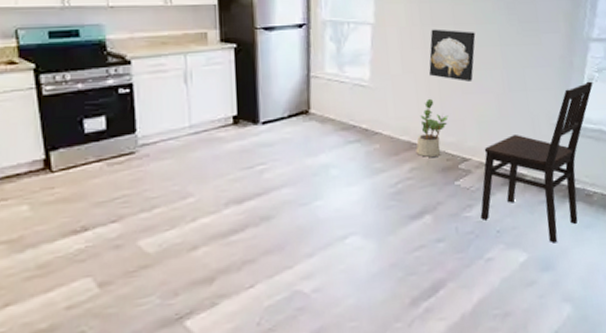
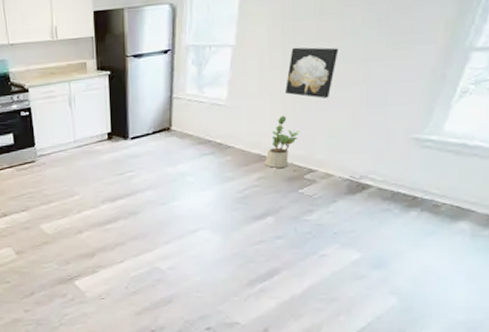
dining chair: present [480,81,593,243] -> none [320,94,466,246]

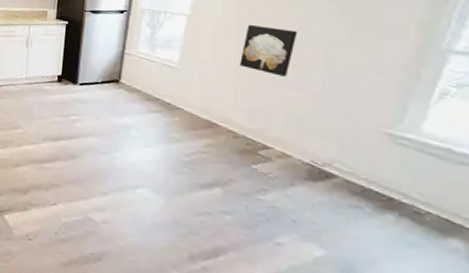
potted plant: present [264,115,300,168] -> none [214,86,254,139]

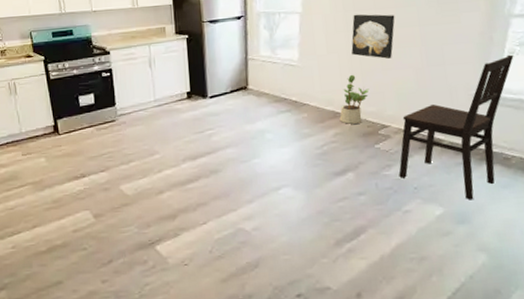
potted plant: none [214,86,254,139] -> present [339,74,369,124]
dining chair: none [275,95,447,250] -> present [399,54,514,200]

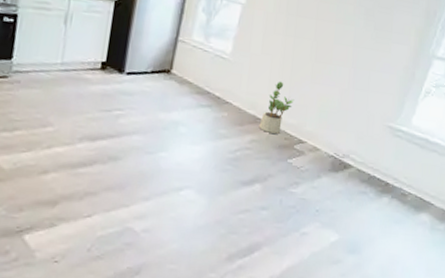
wall art: present [351,14,395,59] -> none [285,19,334,73]
dining chair: present [399,54,514,200] -> none [304,93,429,231]

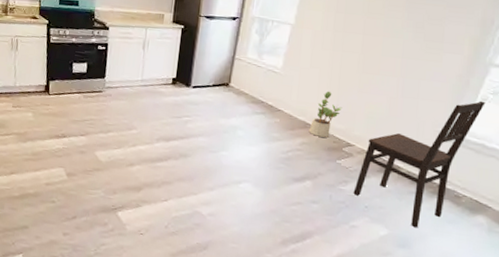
dining chair: none [304,93,429,231] -> present [353,100,486,228]

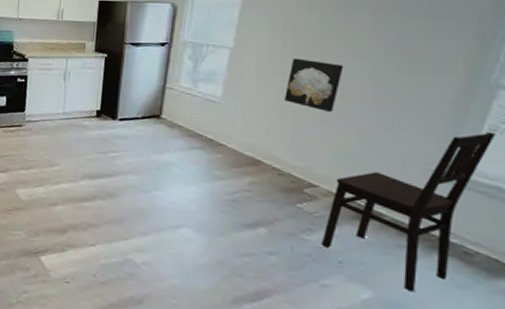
potted plant: present [309,91,342,137] -> none [259,122,300,176]
wall art: none [333,35,381,83] -> present [285,58,344,112]

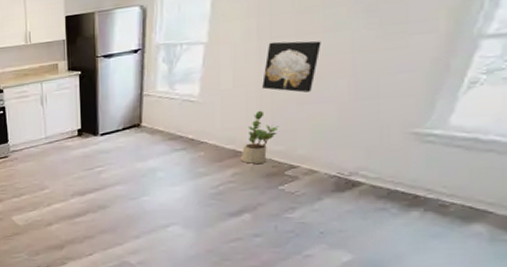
potted plant: none [259,122,300,176] -> present [240,110,279,164]
dining chair: present [321,131,496,292] -> none [303,84,476,248]

